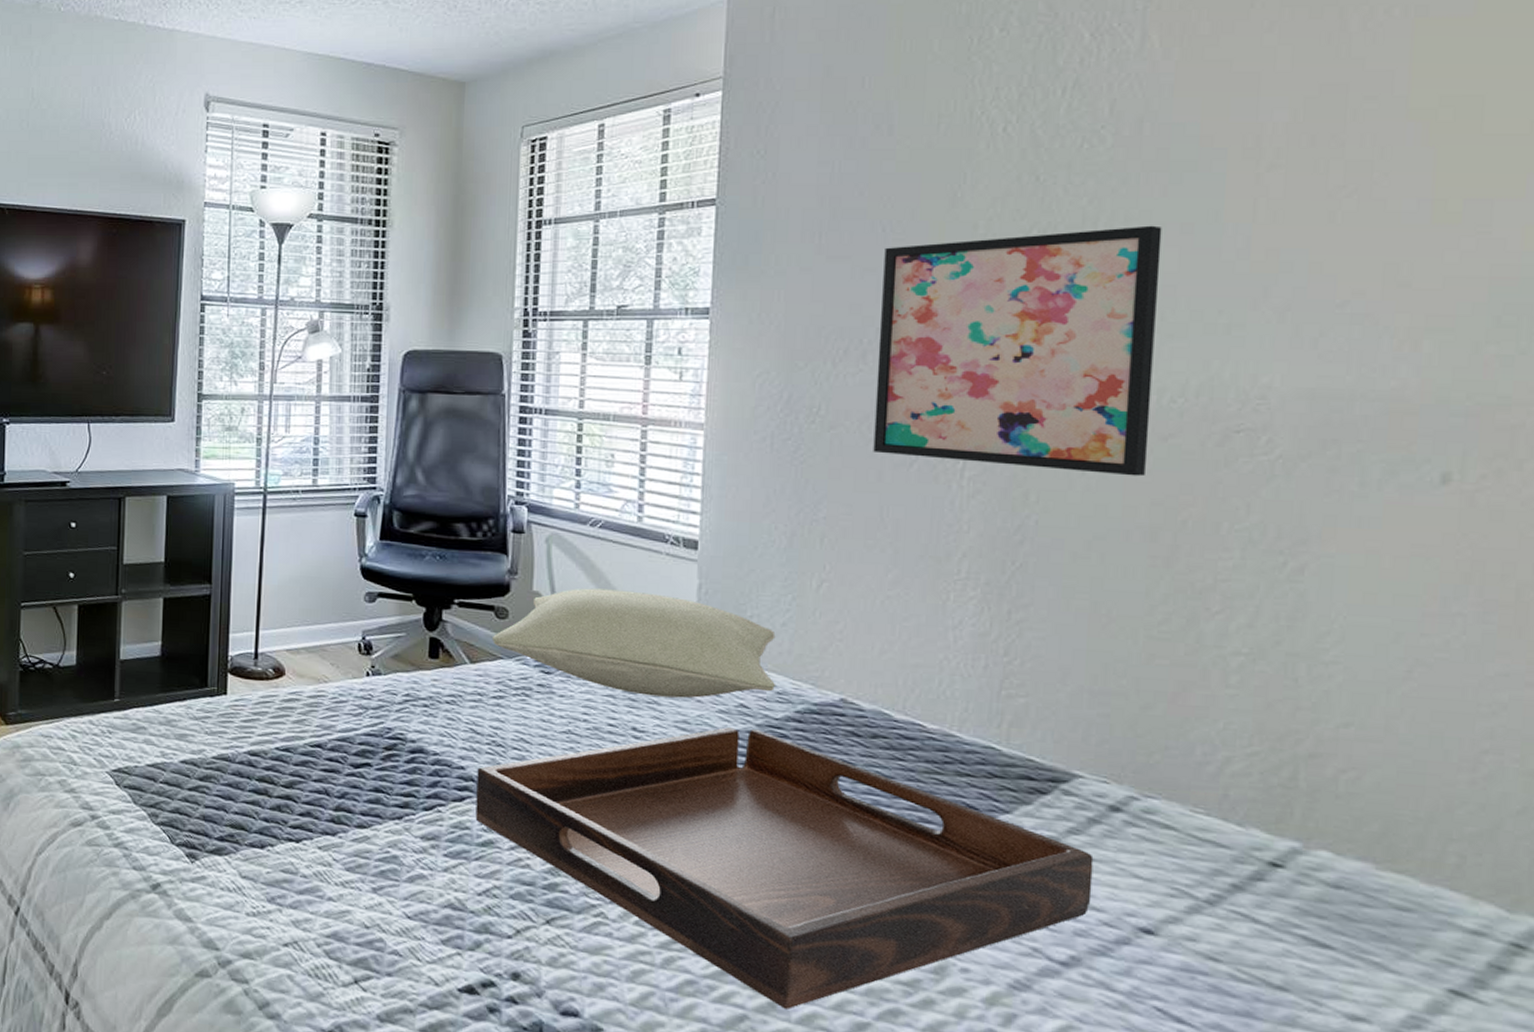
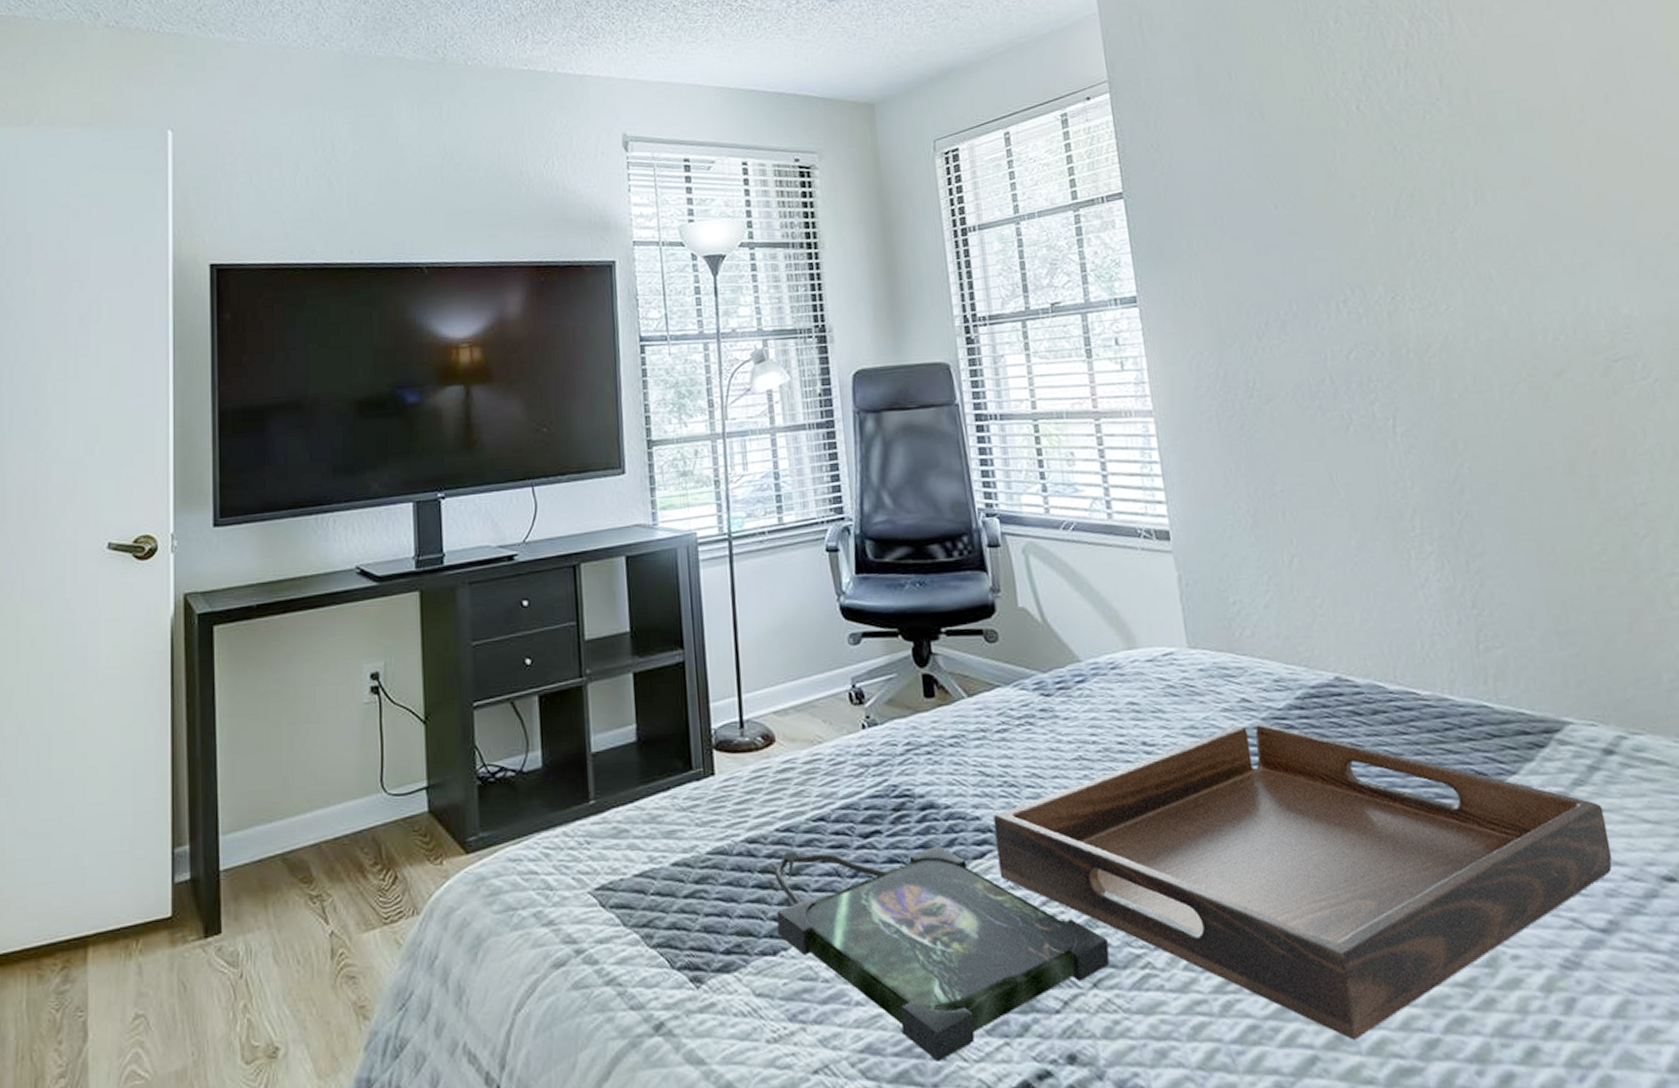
photo frame: none [266,767,566,957] -> present [775,844,1110,1062]
pillow: present [491,588,776,699] -> none [985,592,1271,705]
wall art: present [873,225,1162,477] -> none [1280,181,1550,420]

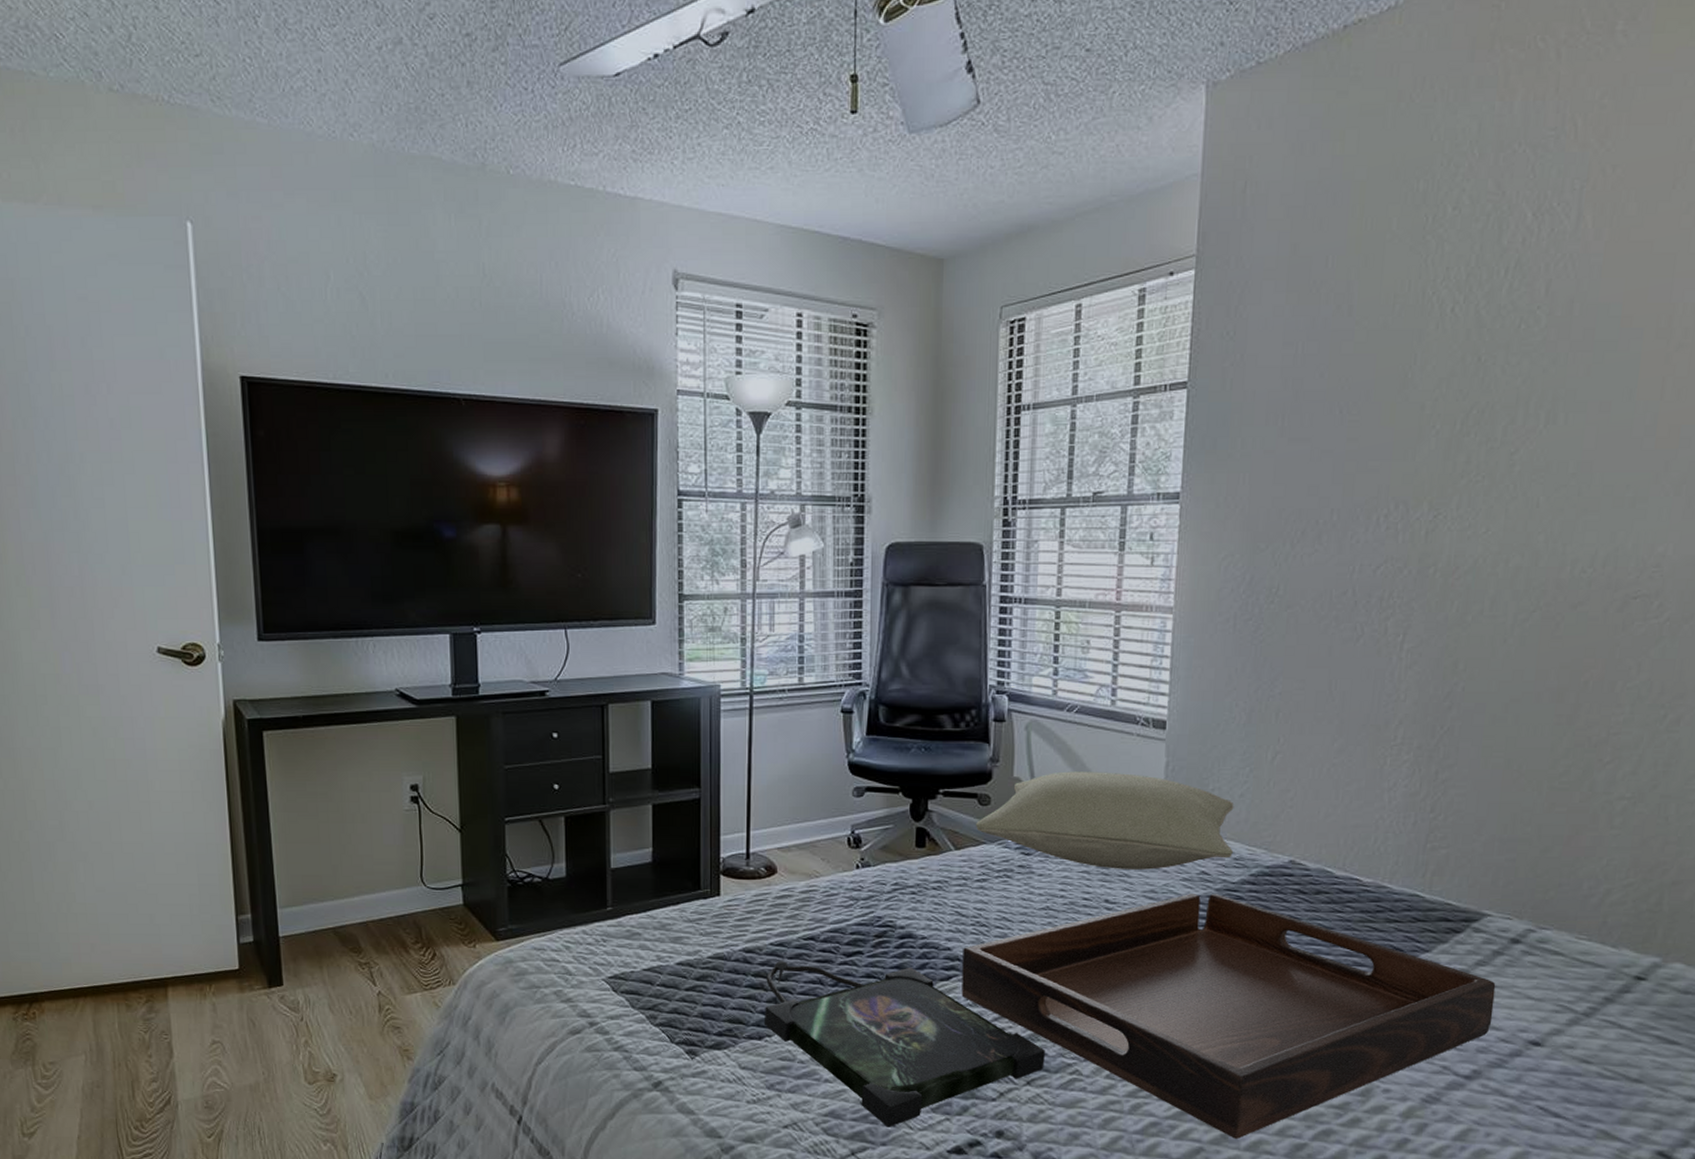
pillow: none [985,592,1271,705] -> present [975,771,1234,870]

